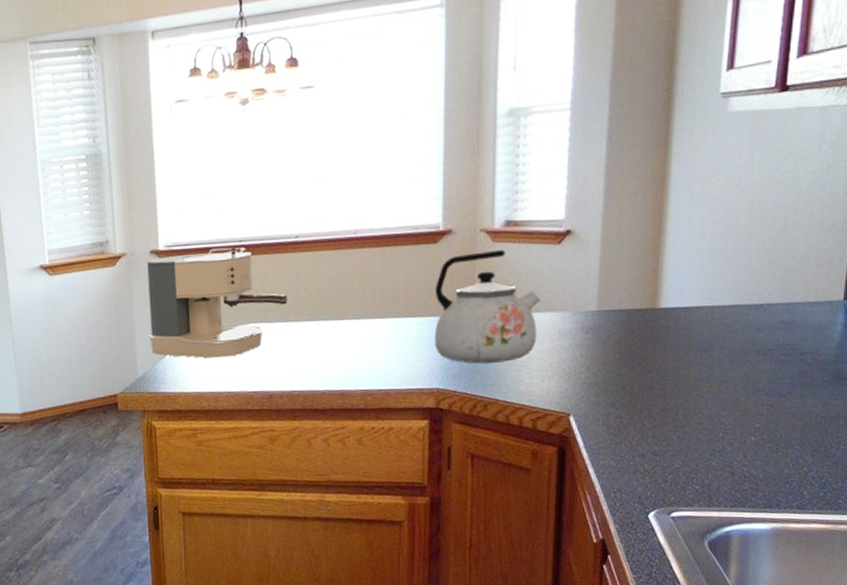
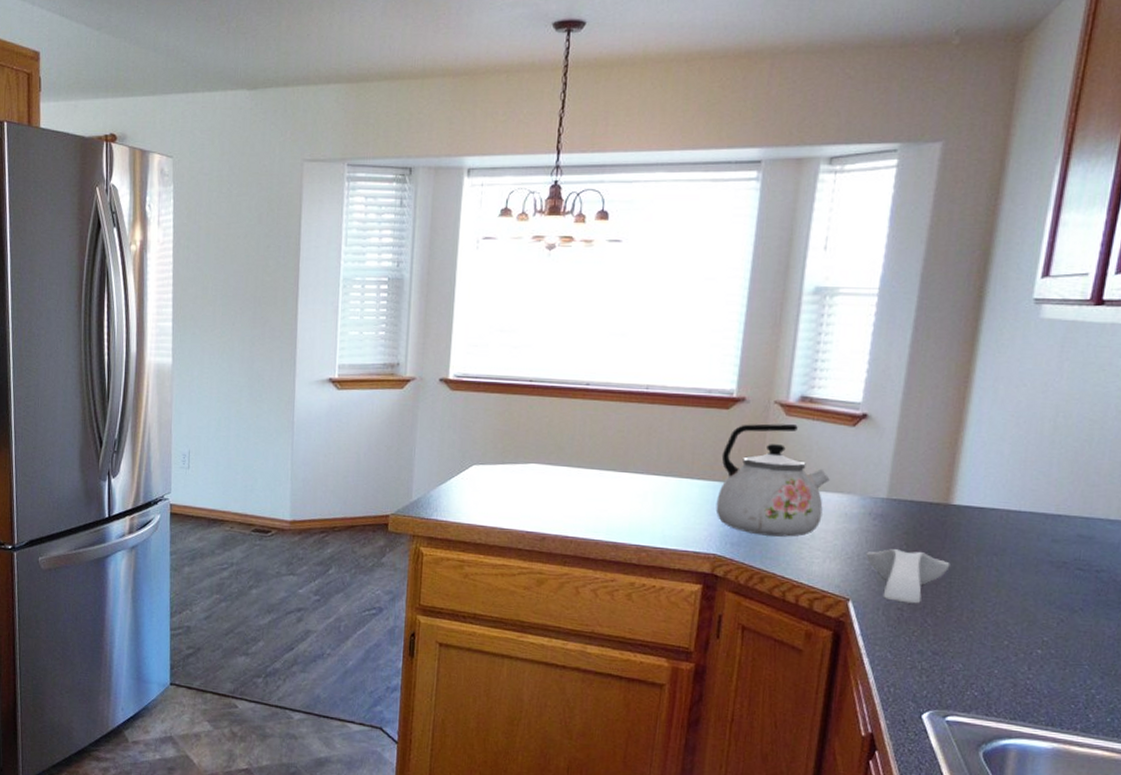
coffee maker: present [147,247,287,359] -> none [428,385,571,494]
spoon rest: none [582,359,663,410] -> present [865,549,950,604]

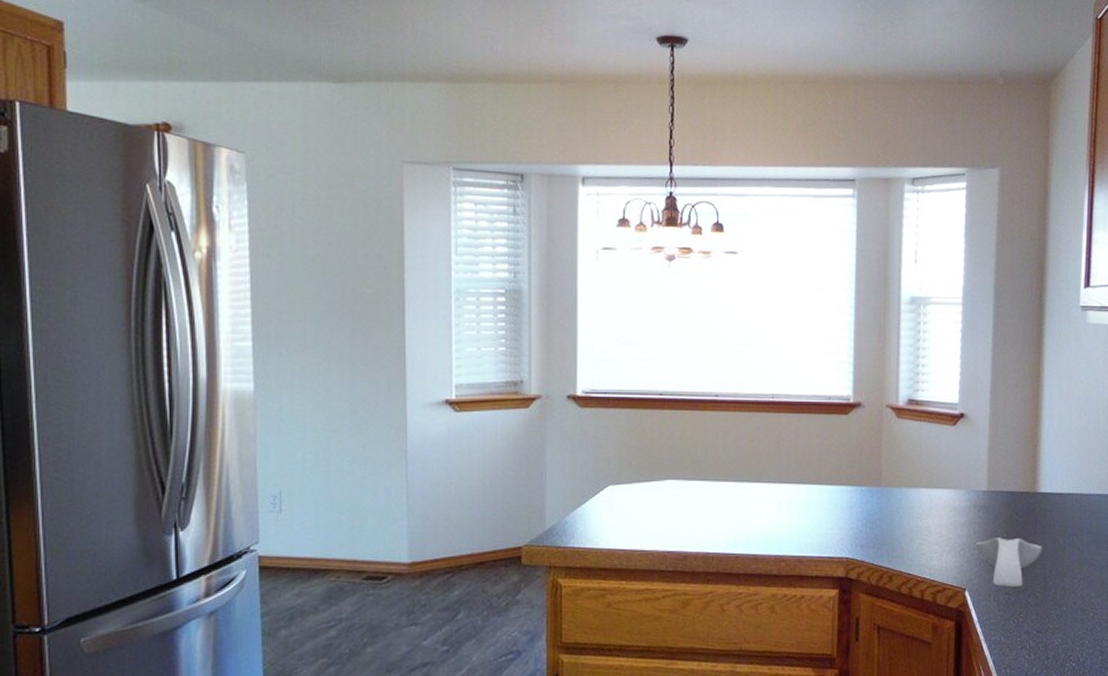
kettle: present [715,423,830,537] -> none [844,427,939,535]

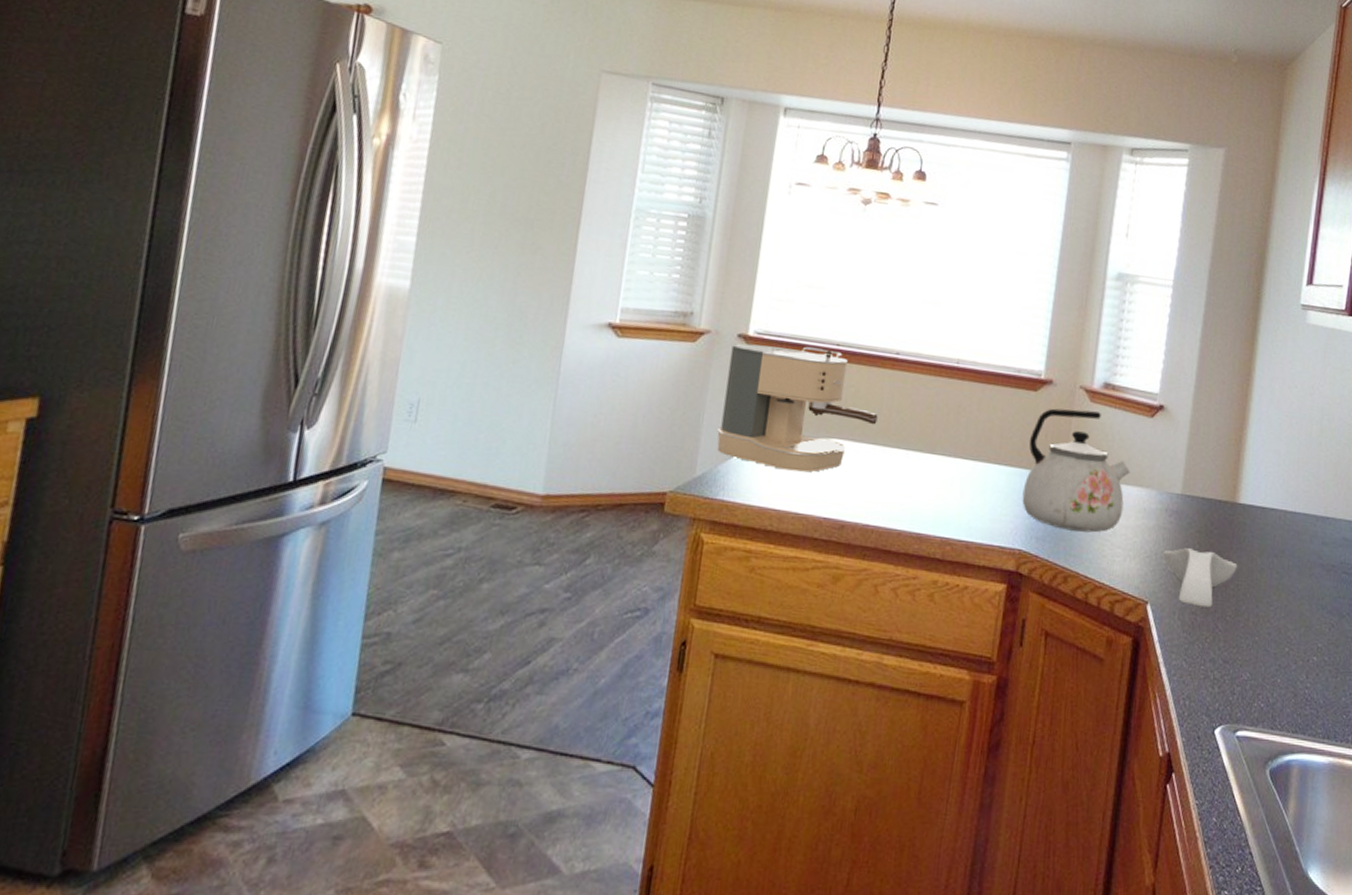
coffee maker: none [560,399,705,513] -> present [717,343,878,472]
kettle: none [844,427,939,535] -> present [1022,408,1130,533]

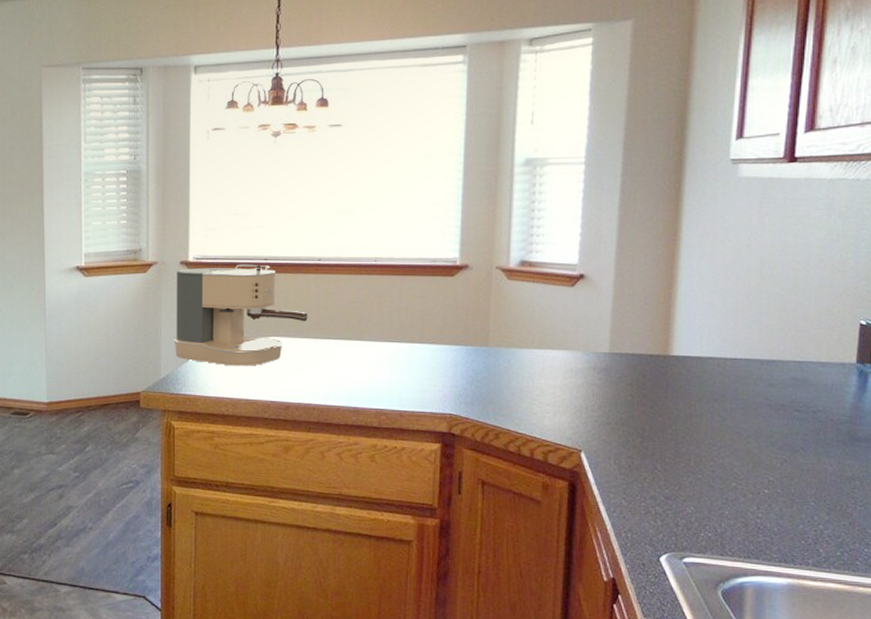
kettle: present [1022,408,1130,533] -> none [448,288,554,394]
spoon rest: present [1163,548,1238,608] -> none [593,400,674,452]

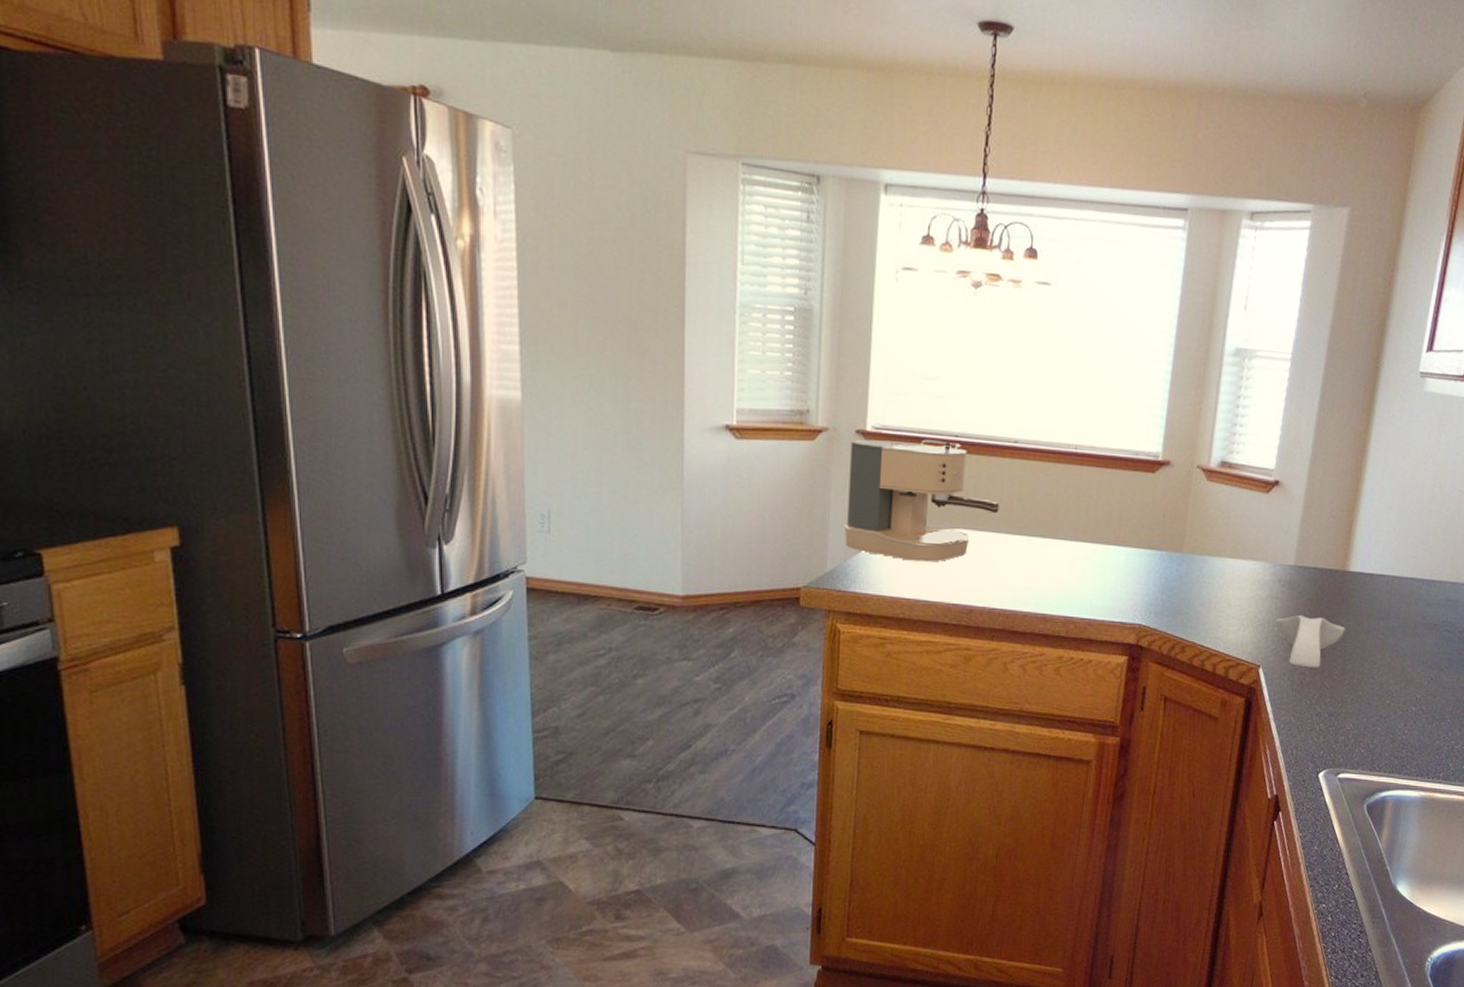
spoon rest: none [593,400,674,452] -> present [1275,615,1345,668]

